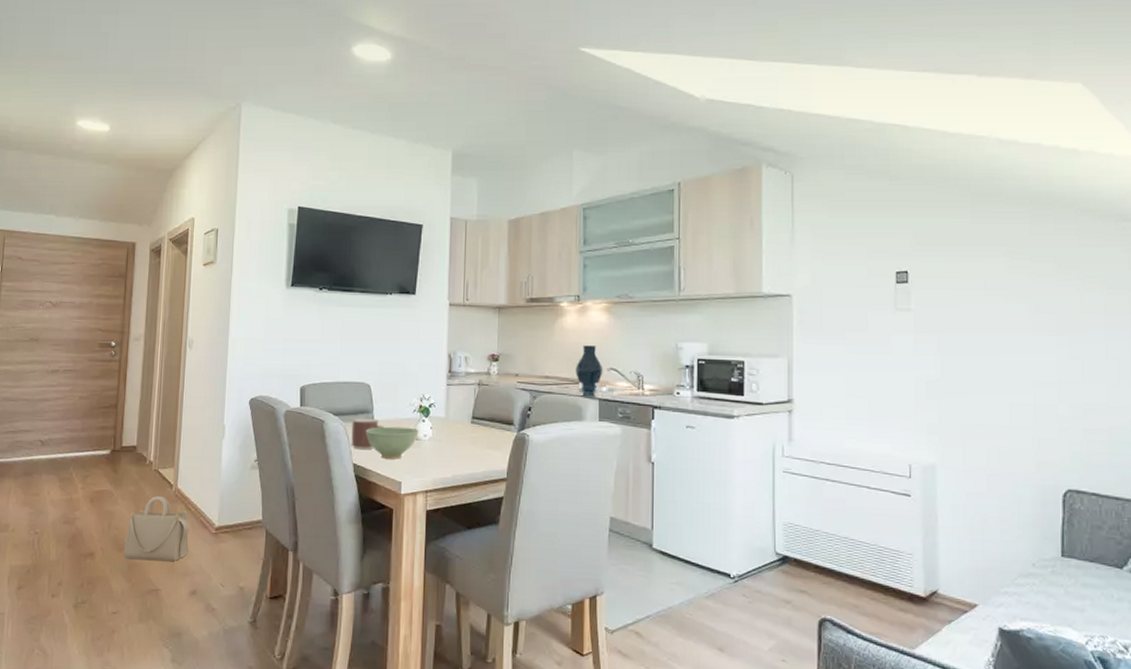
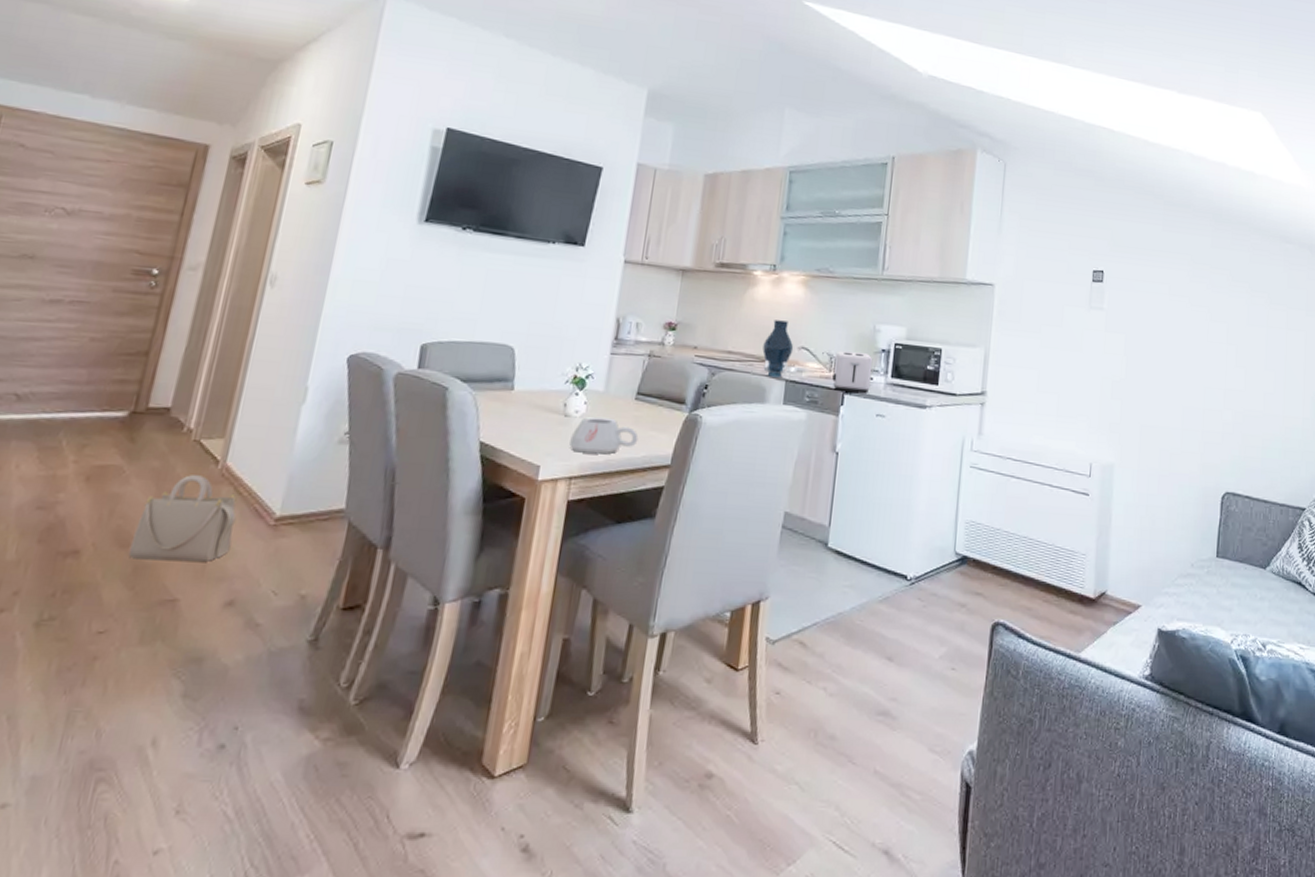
mug: present [351,418,385,450] -> none [480,386,527,426]
bowl: present [365,426,419,459] -> none [500,398,569,438]
cup: none [423,439,478,471] -> present [569,416,639,455]
toaster: none [642,369,678,407] -> present [832,351,873,393]

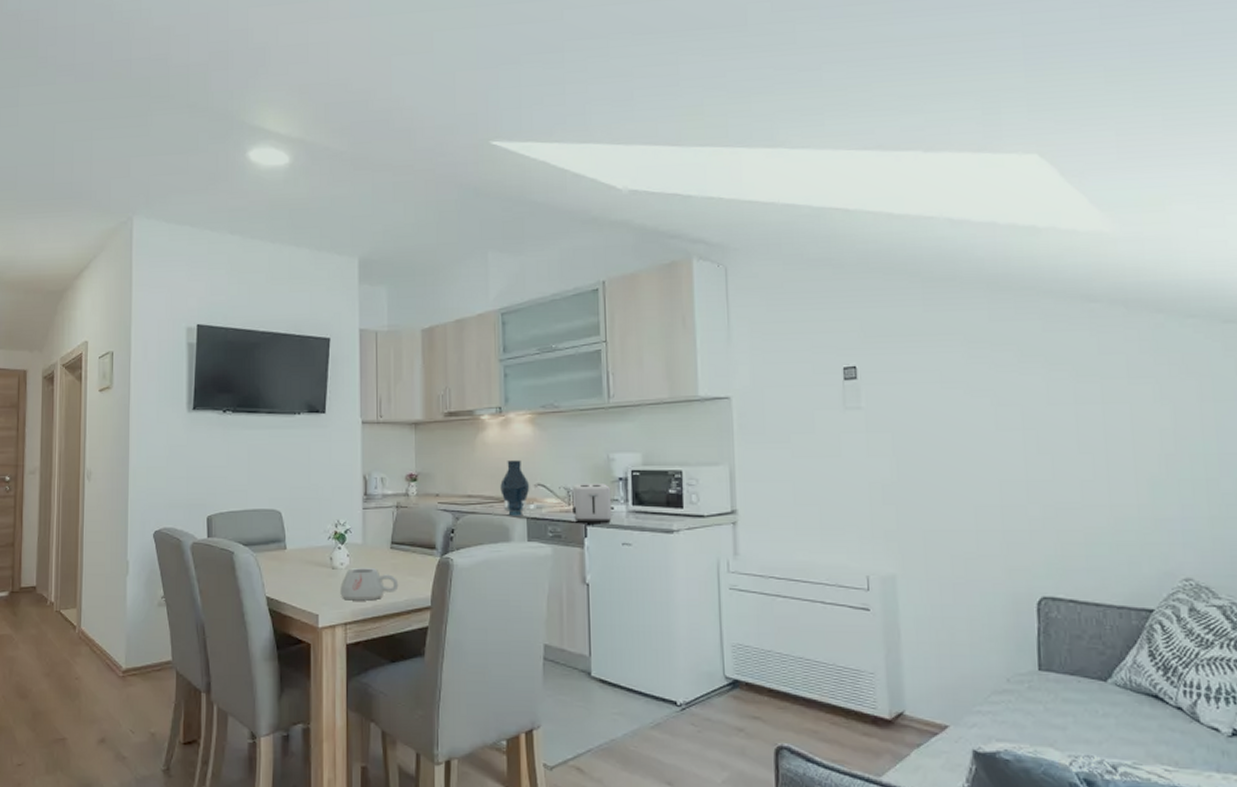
handbag: present [128,475,237,562] -> none [27,639,95,708]

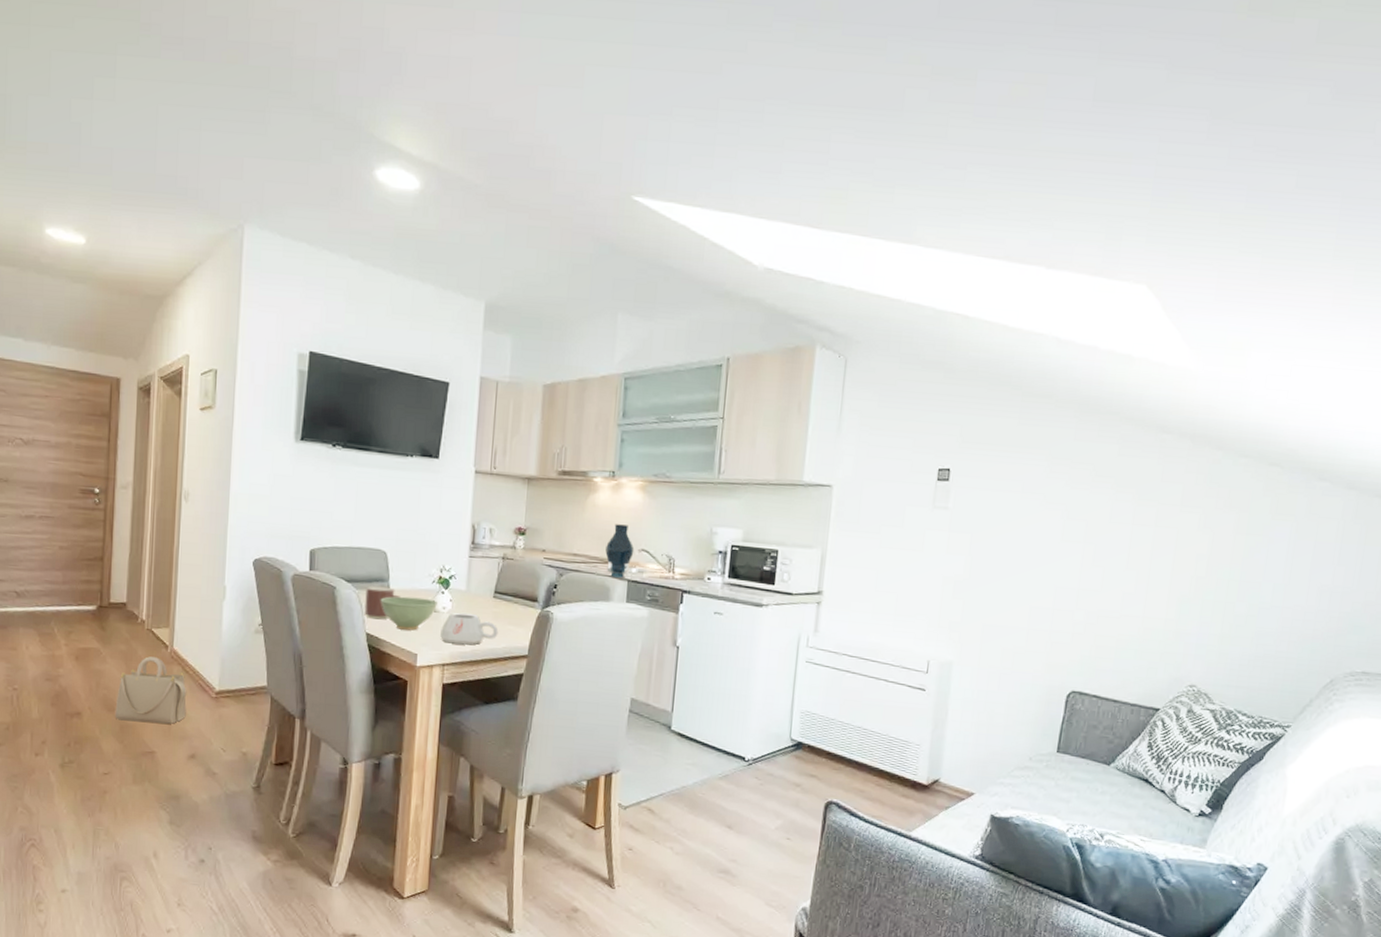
handbag: none [27,639,95,708] -> present [115,656,187,724]
mug: none [263,547,299,582] -> present [364,586,402,620]
bowl: none [278,555,335,590] -> present [380,596,437,631]
toaster: present [572,484,612,523] -> none [672,553,711,592]

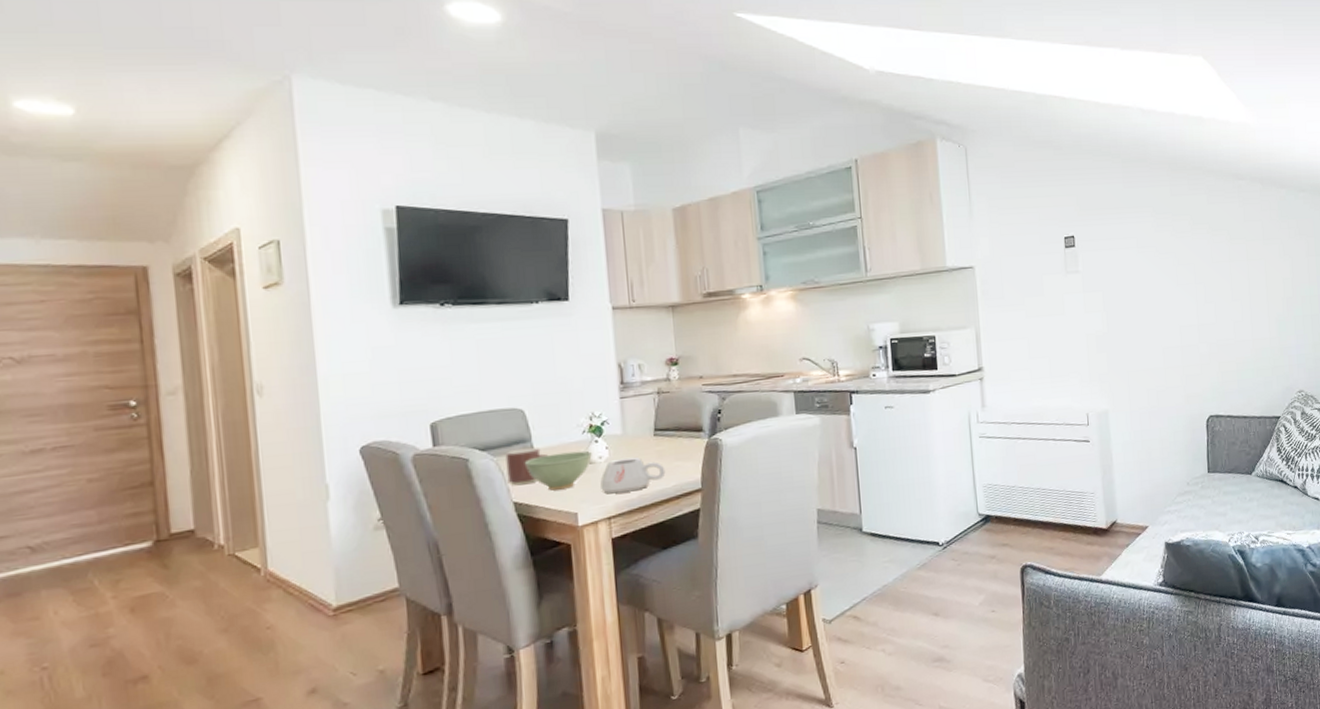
handbag: present [115,656,187,724] -> none [196,585,297,673]
vase: present [605,524,635,578] -> none [765,336,796,391]

